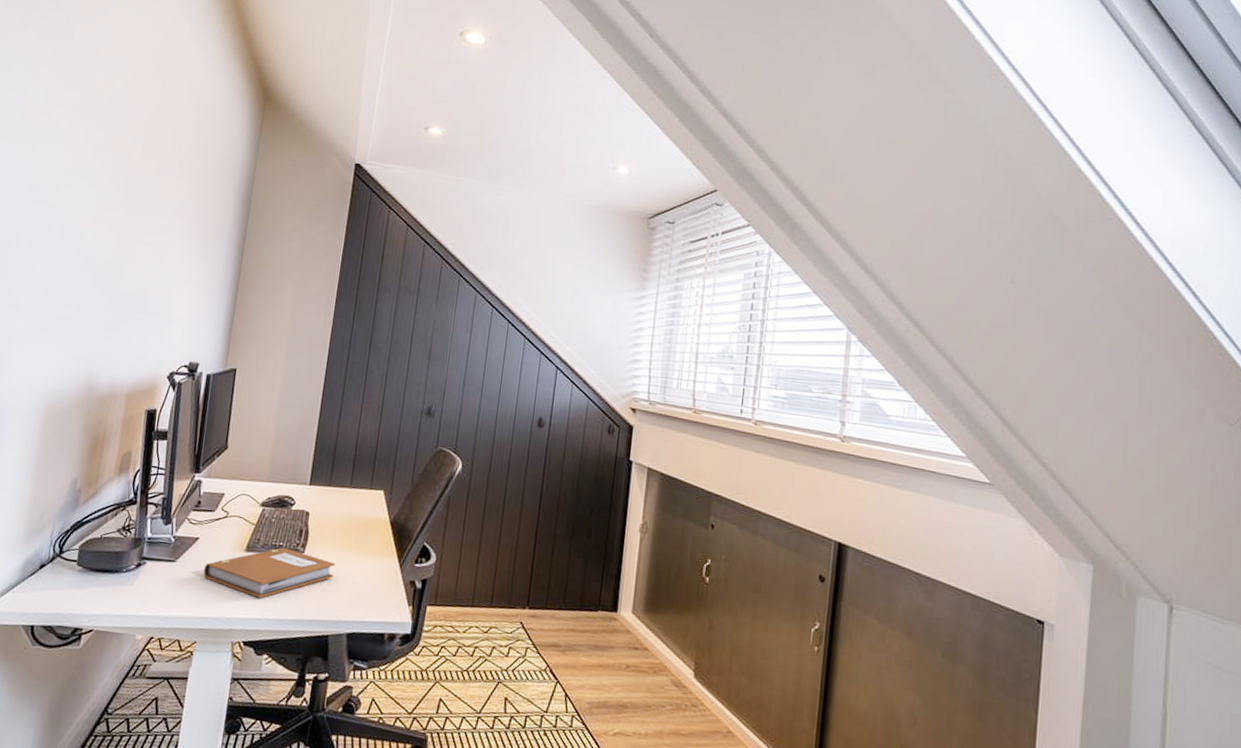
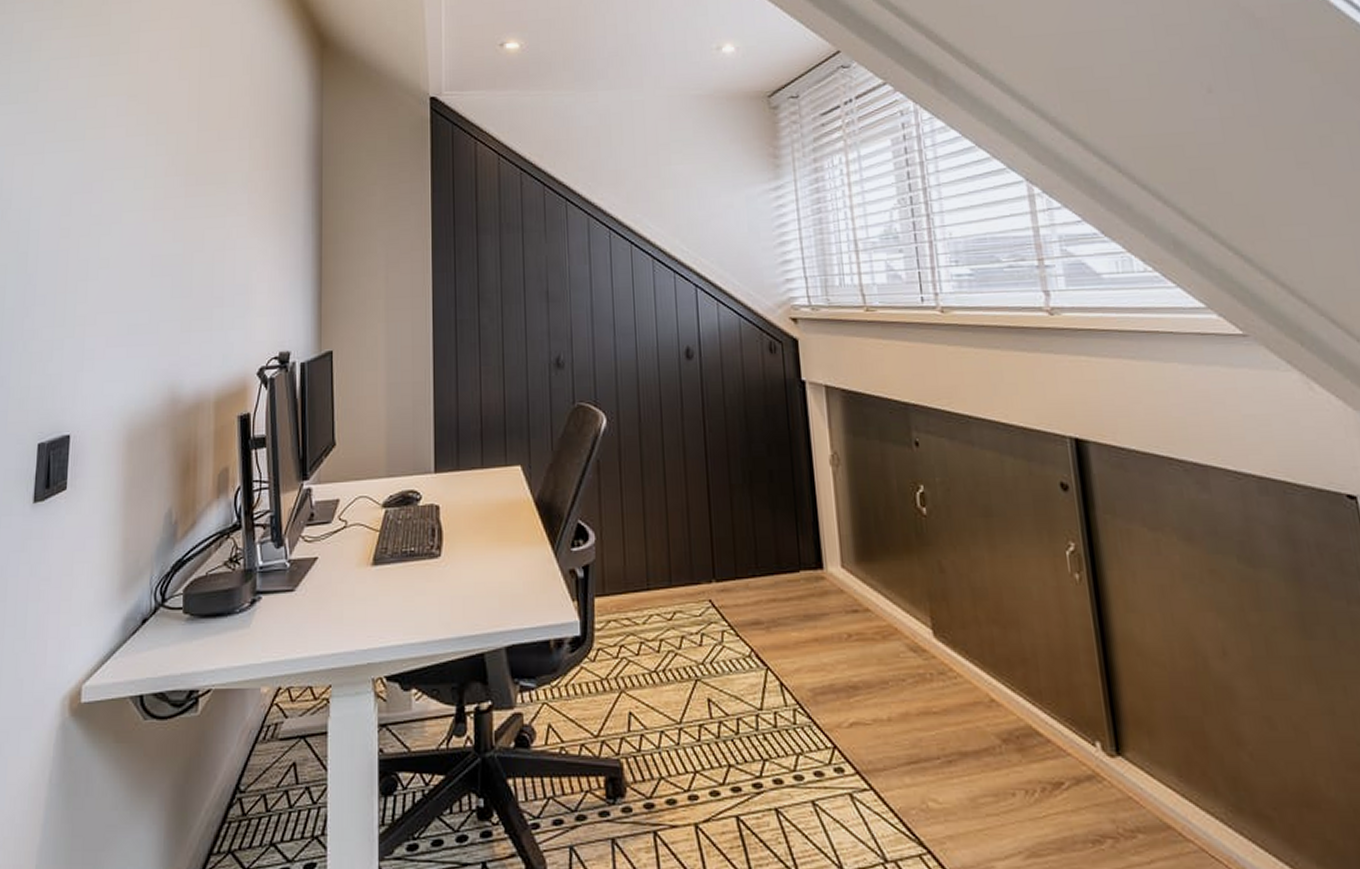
notebook: present [204,547,335,598] -> none [329,553,479,619]

